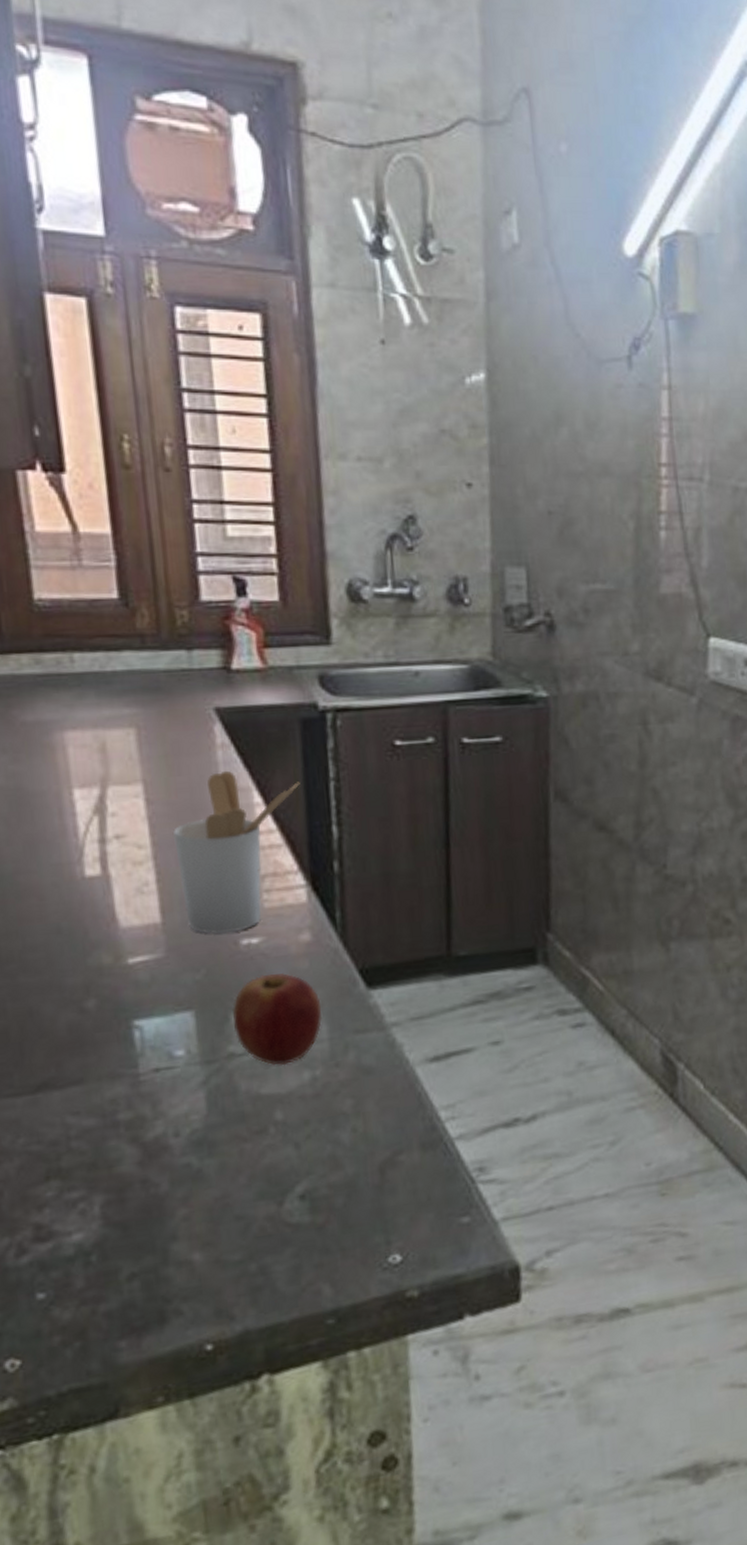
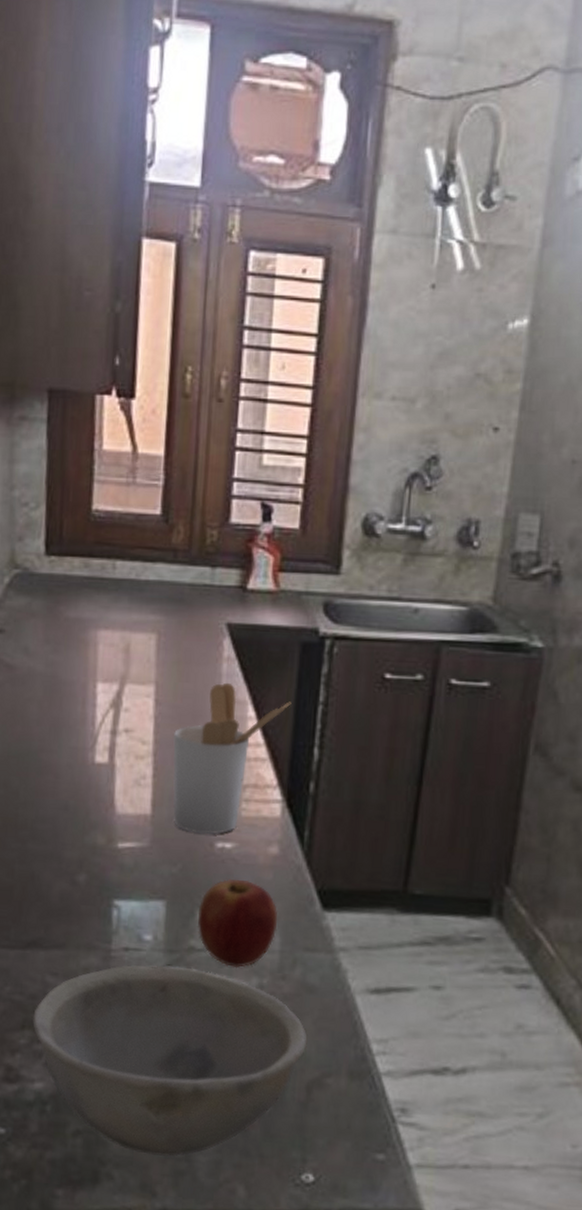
bowl: none [56,1074,373,1280] -> present [32,965,307,1157]

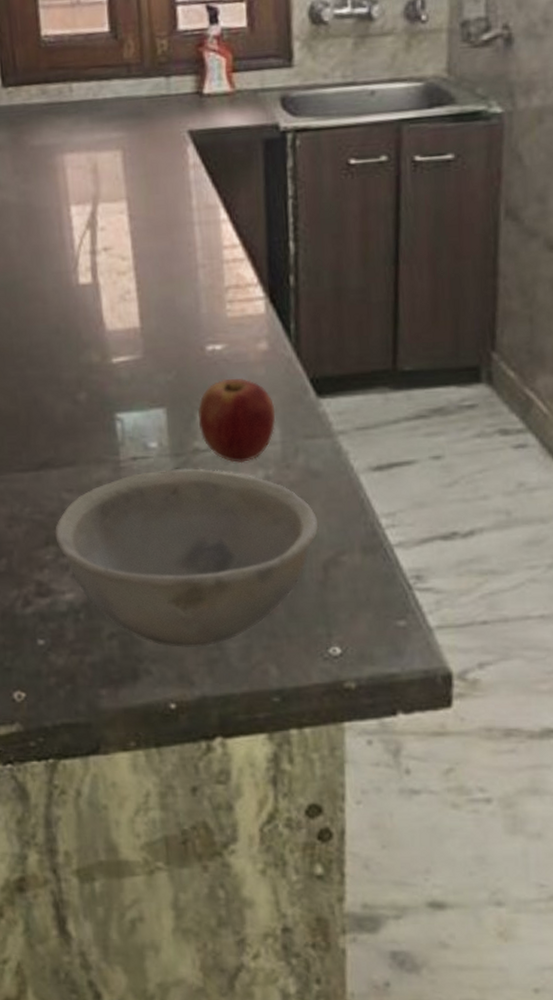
utensil holder: present [172,682,292,834] -> none [151,189,262,339]

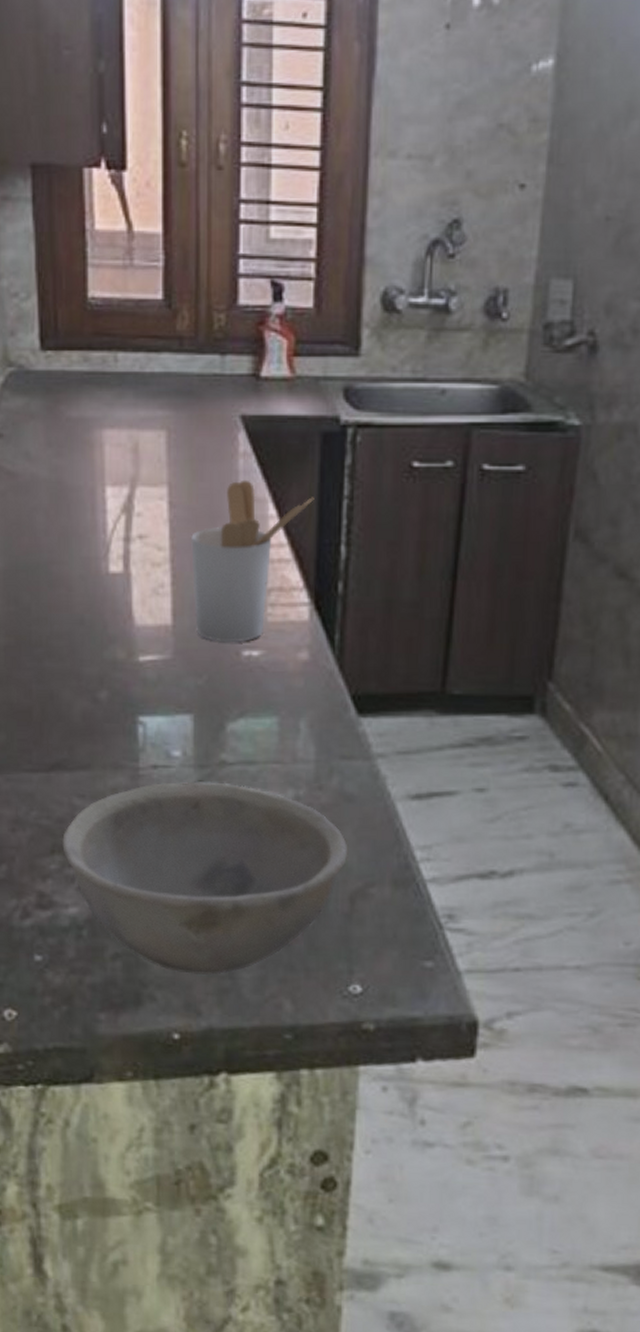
utensil holder: none [151,189,262,339] -> present [190,479,314,642]
apple: present [198,379,276,464] -> none [227,689,312,781]

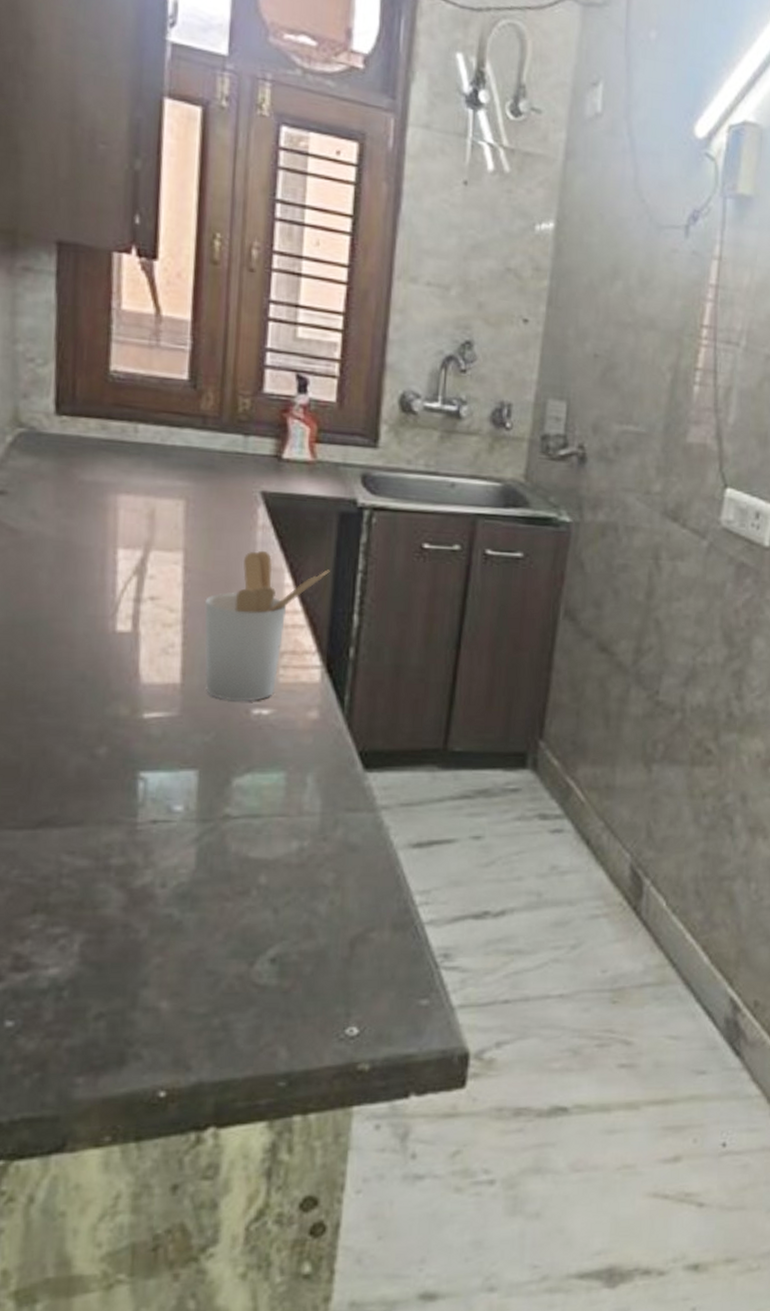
bowl: present [61,781,348,976] -> none [45,835,350,1030]

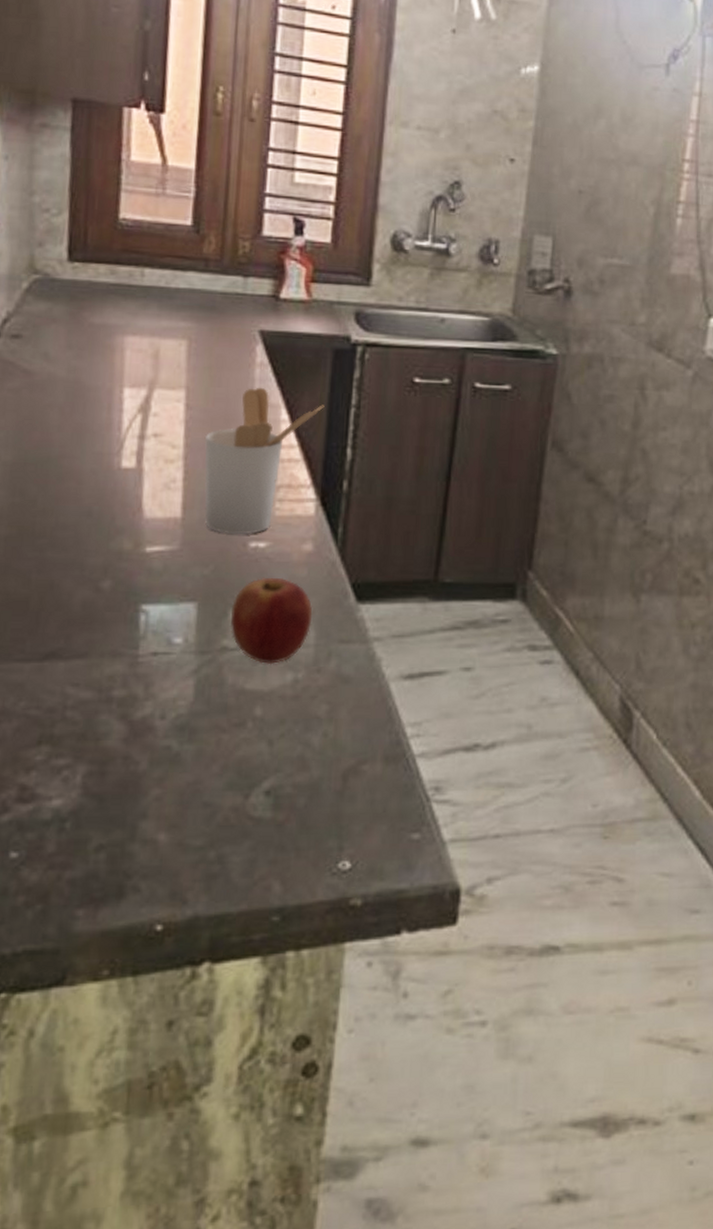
apple: none [233,745,319,833] -> present [230,578,313,665]

